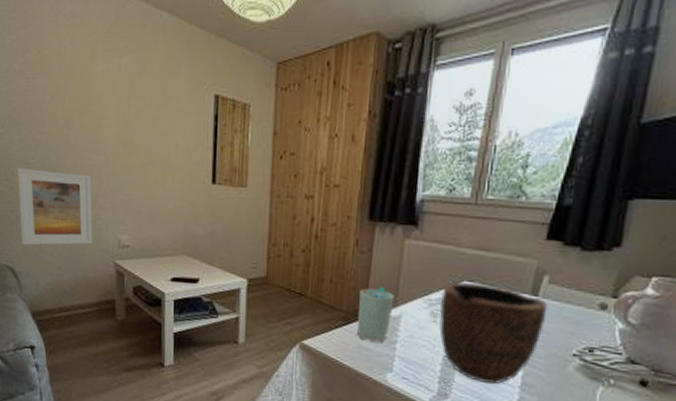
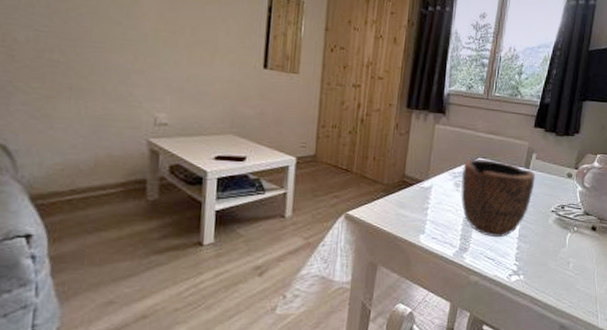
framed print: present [17,169,93,246] -> none [20,35,124,122]
cup: present [357,287,394,342] -> none [396,163,427,209]

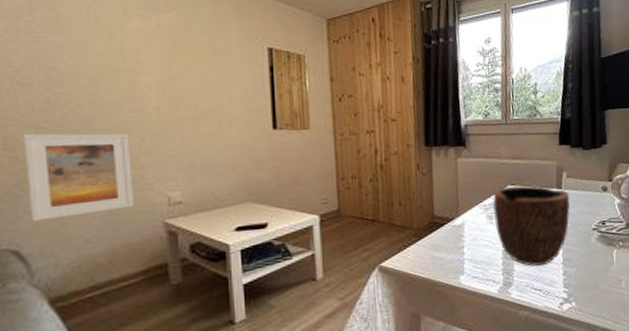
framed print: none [20,35,124,122] -> present [23,133,135,222]

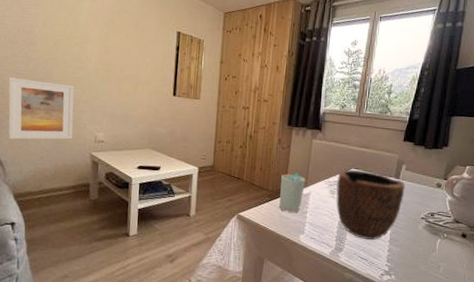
cup: none [426,202,457,251] -> present [279,173,305,213]

